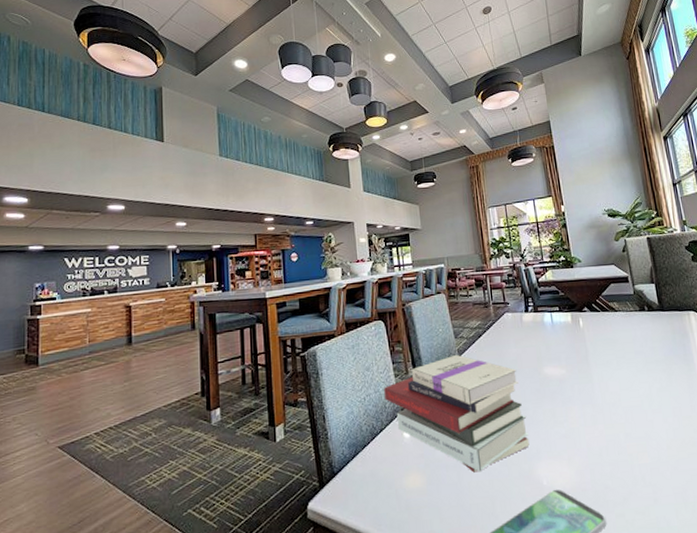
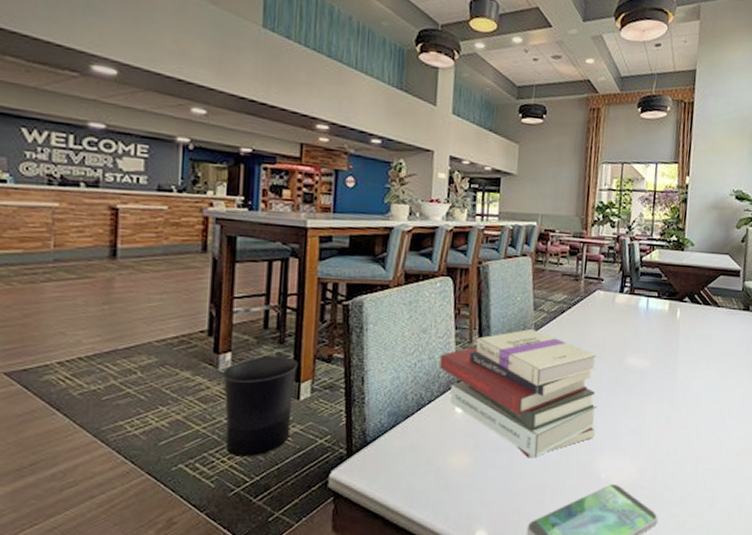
waste bin: none [215,406,272,498] -> present [222,356,298,456]

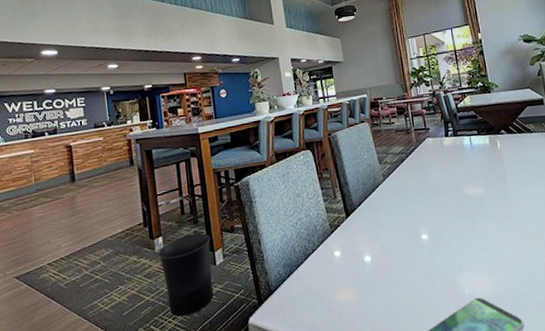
books: present [440,328,598,458] -> none [314,178,452,286]

